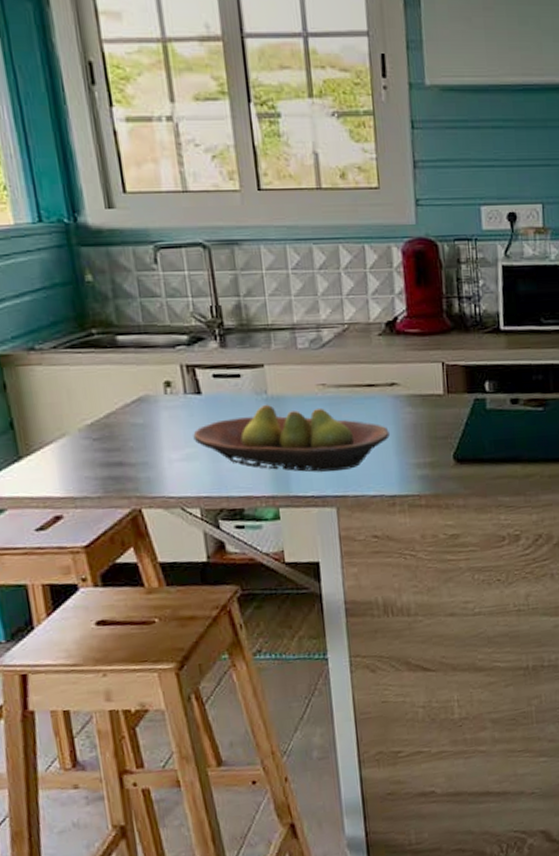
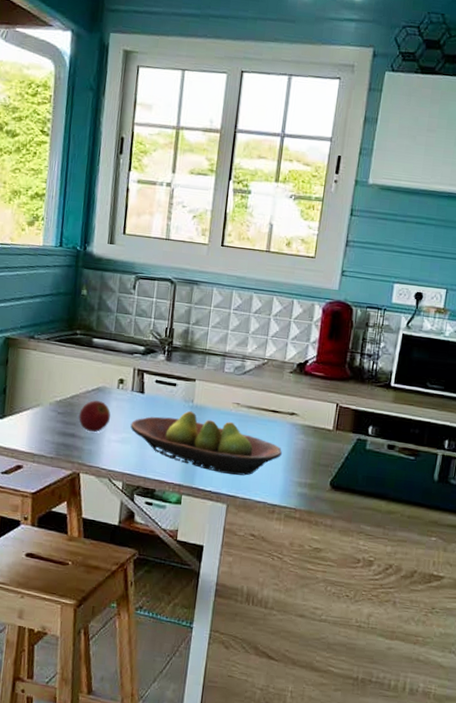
apple: none [121,414,165,456] -> present [78,400,111,433]

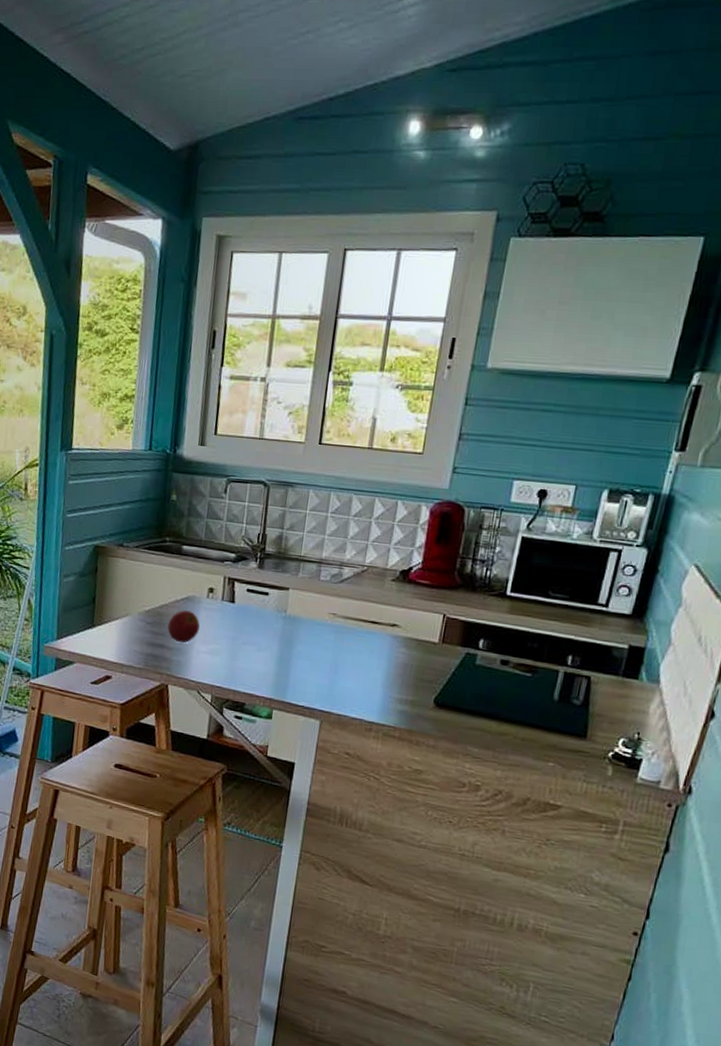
fruit bowl: present [130,410,282,476] -> none [220,621,381,691]

